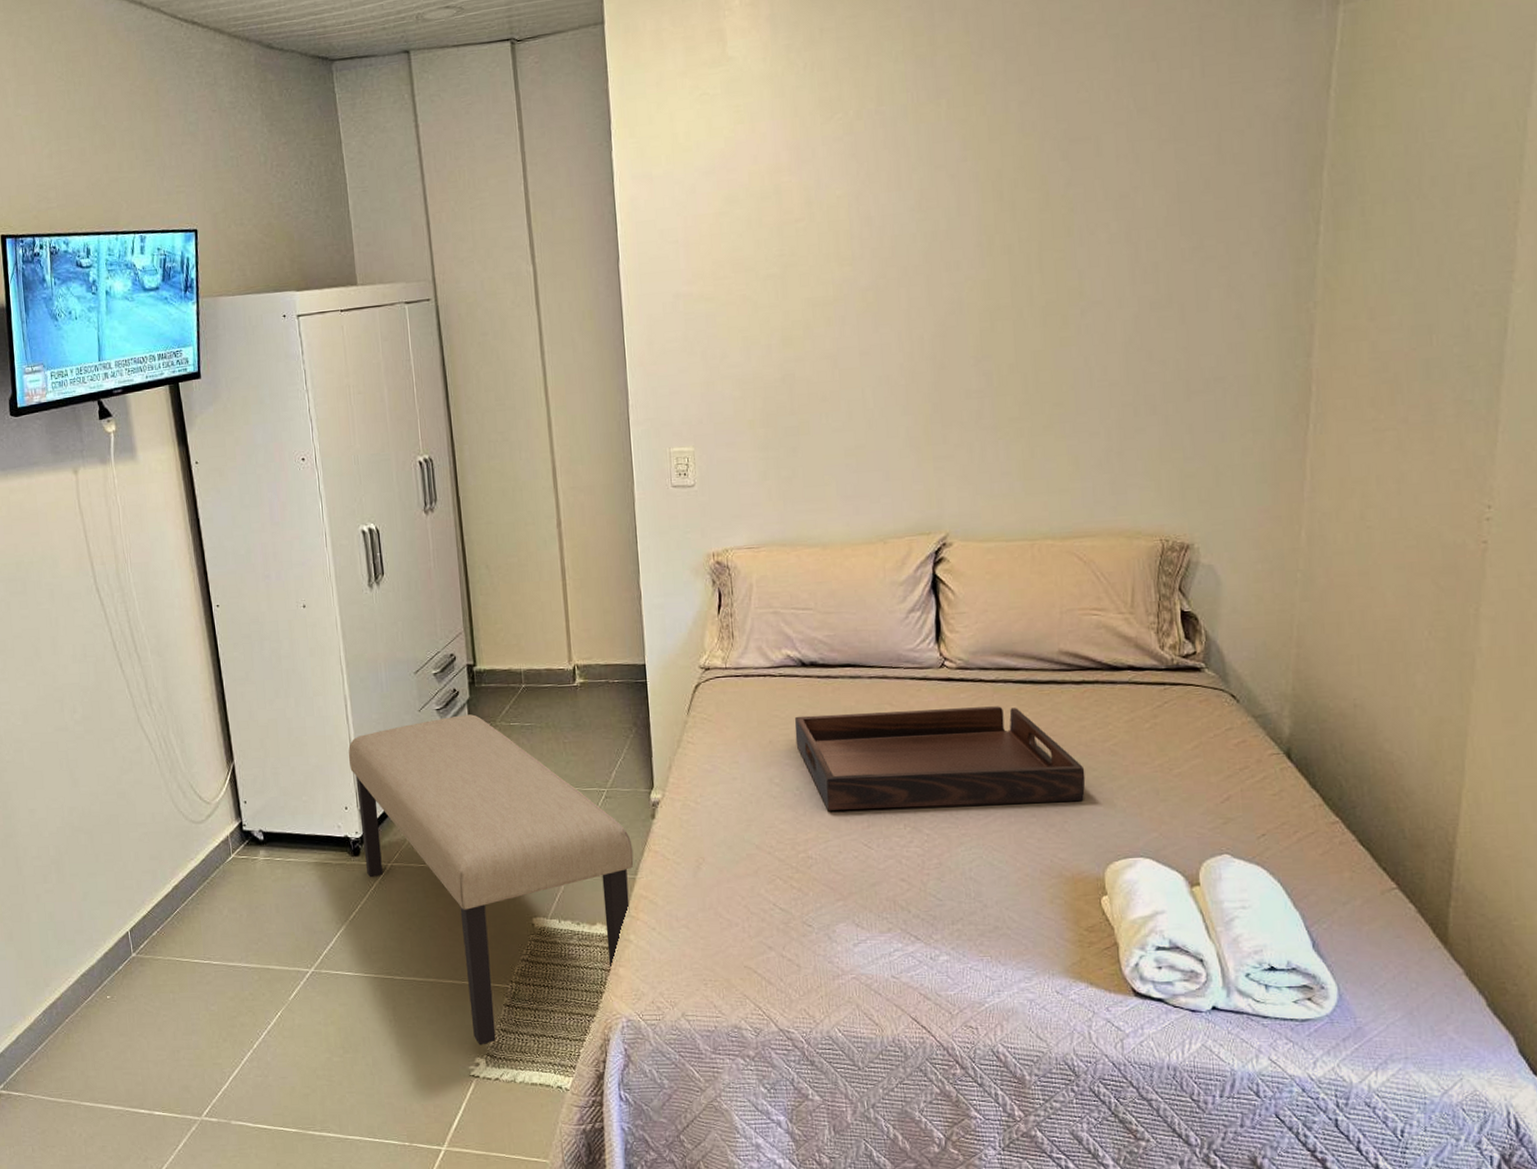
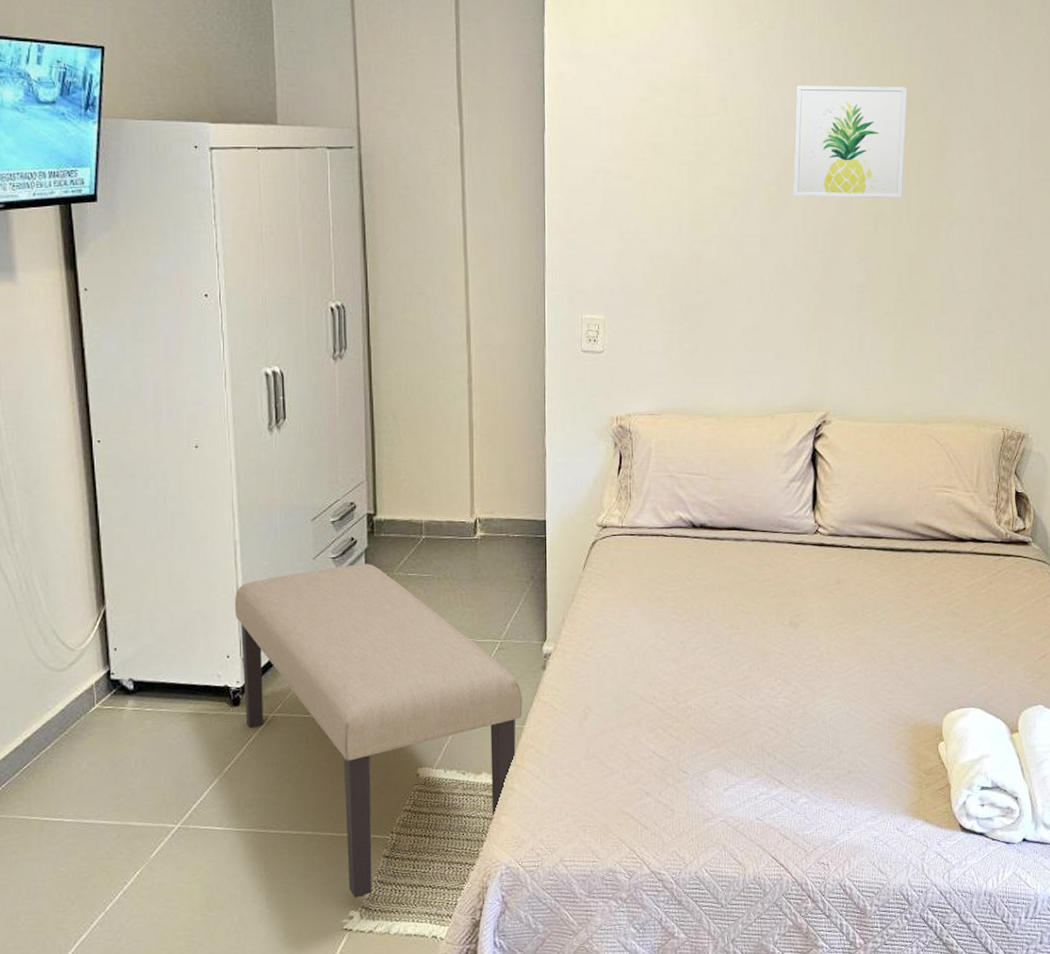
serving tray: present [794,706,1086,810] -> none [682,570,931,664]
wall art: none [890,162,1023,300] -> present [793,86,908,199]

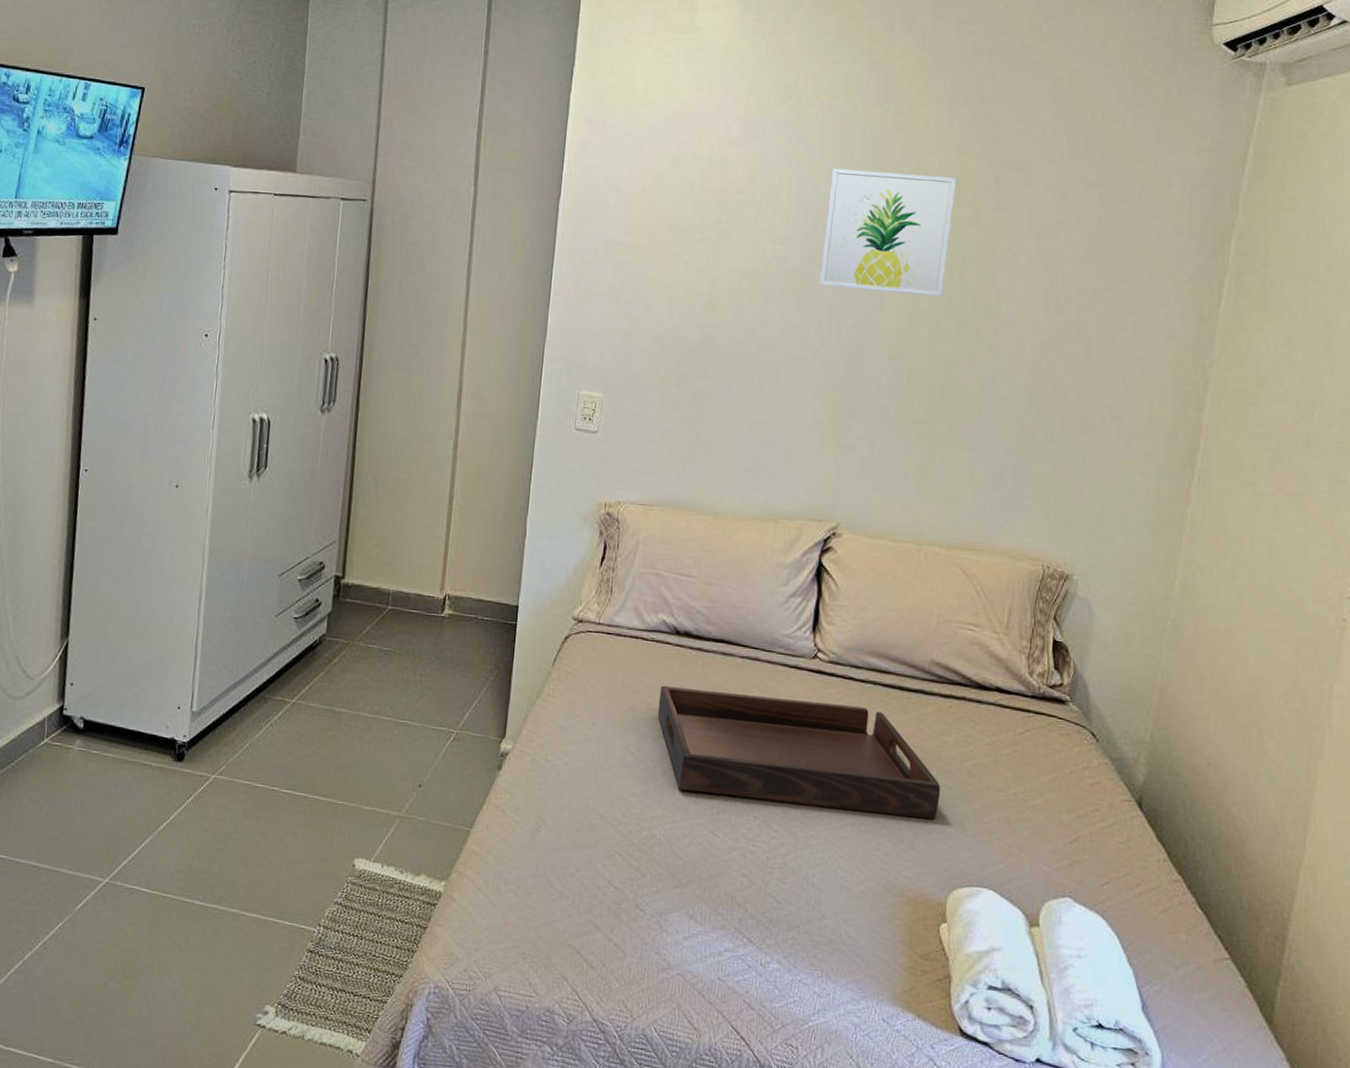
bench: present [234,564,523,898] -> none [187,627,473,992]
serving tray: none [682,570,931,664] -> present [657,685,941,820]

